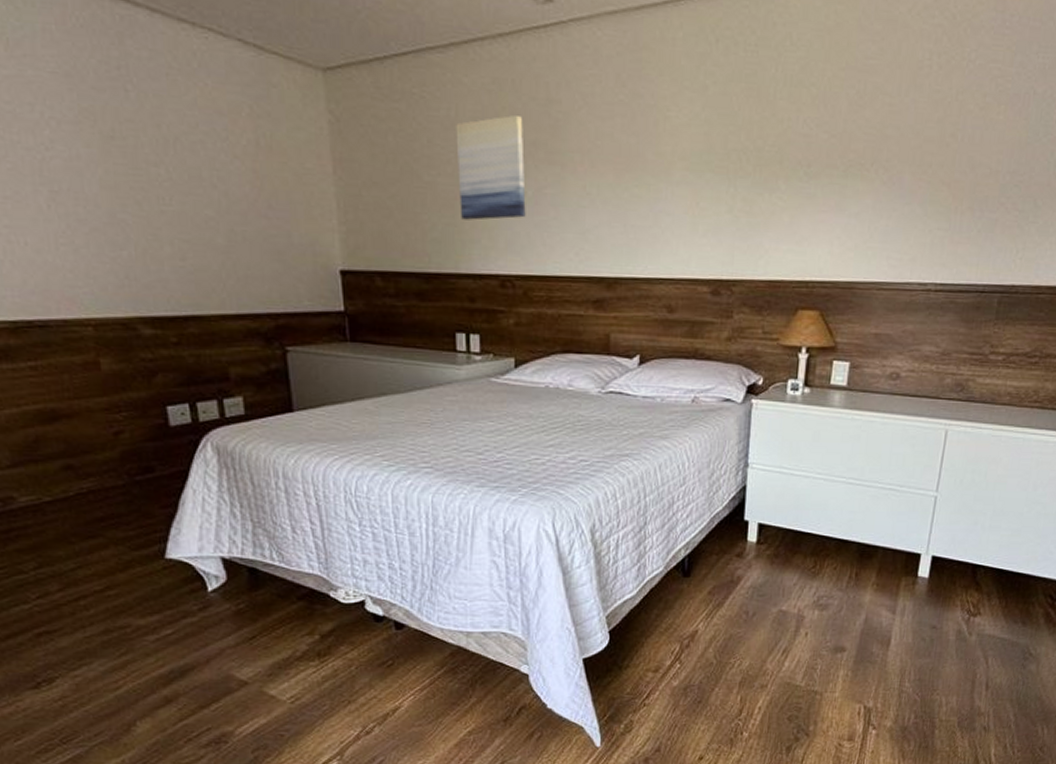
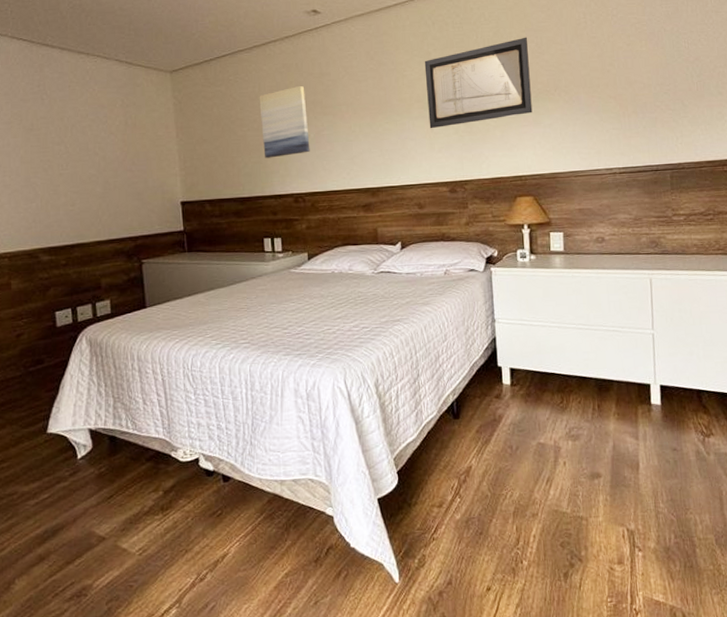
wall art: none [694,78,847,202] -> present [424,37,533,129]

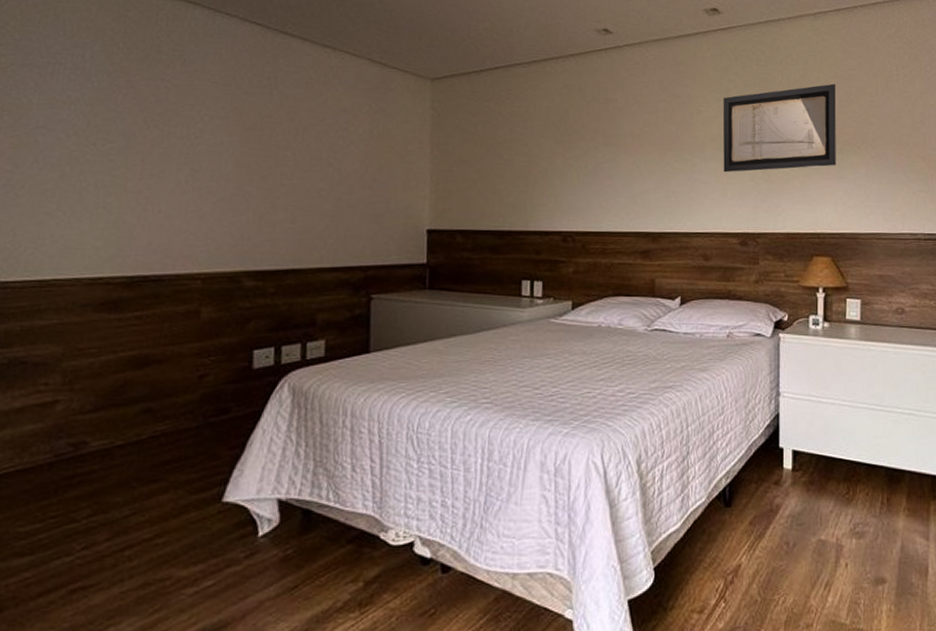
wall art: present [259,85,310,158] -> none [532,110,587,189]

